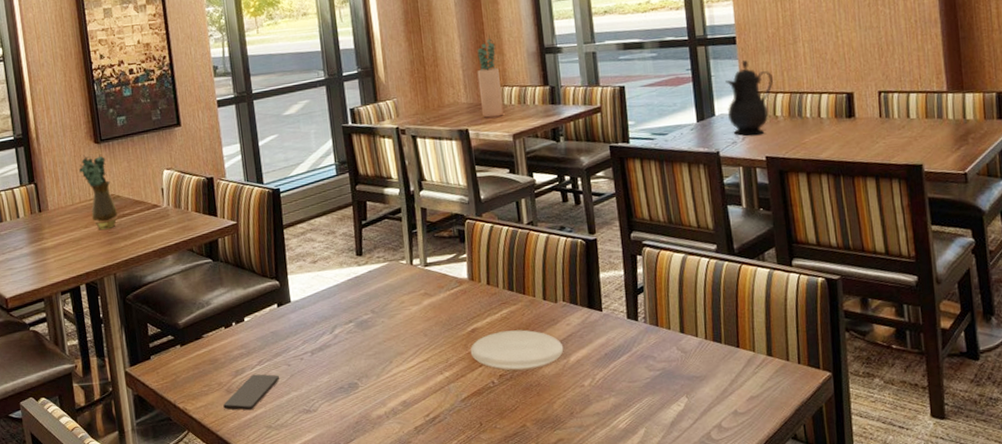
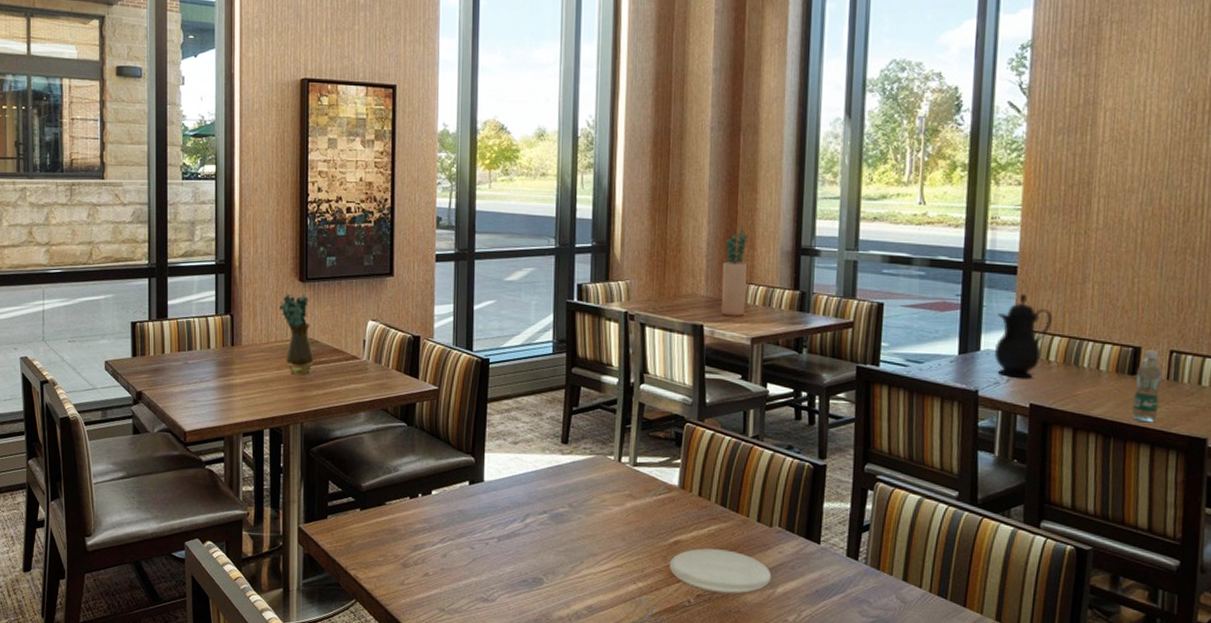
smartphone: present [223,374,279,411] -> none [397,552,460,589]
bottle: none [852,93,877,158] -> present [1132,350,1163,423]

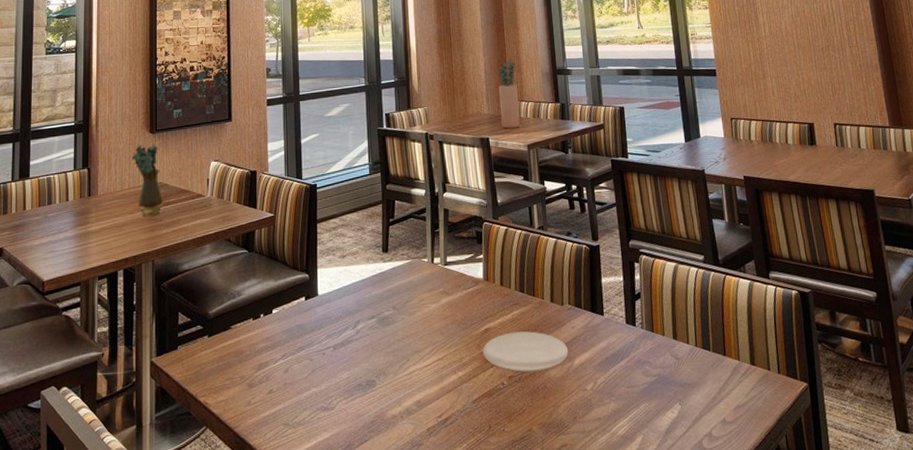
coffeepot: present [995,294,1053,379] -> none [708,90,749,157]
bottle: present [1132,350,1163,423] -> none [814,124,836,182]

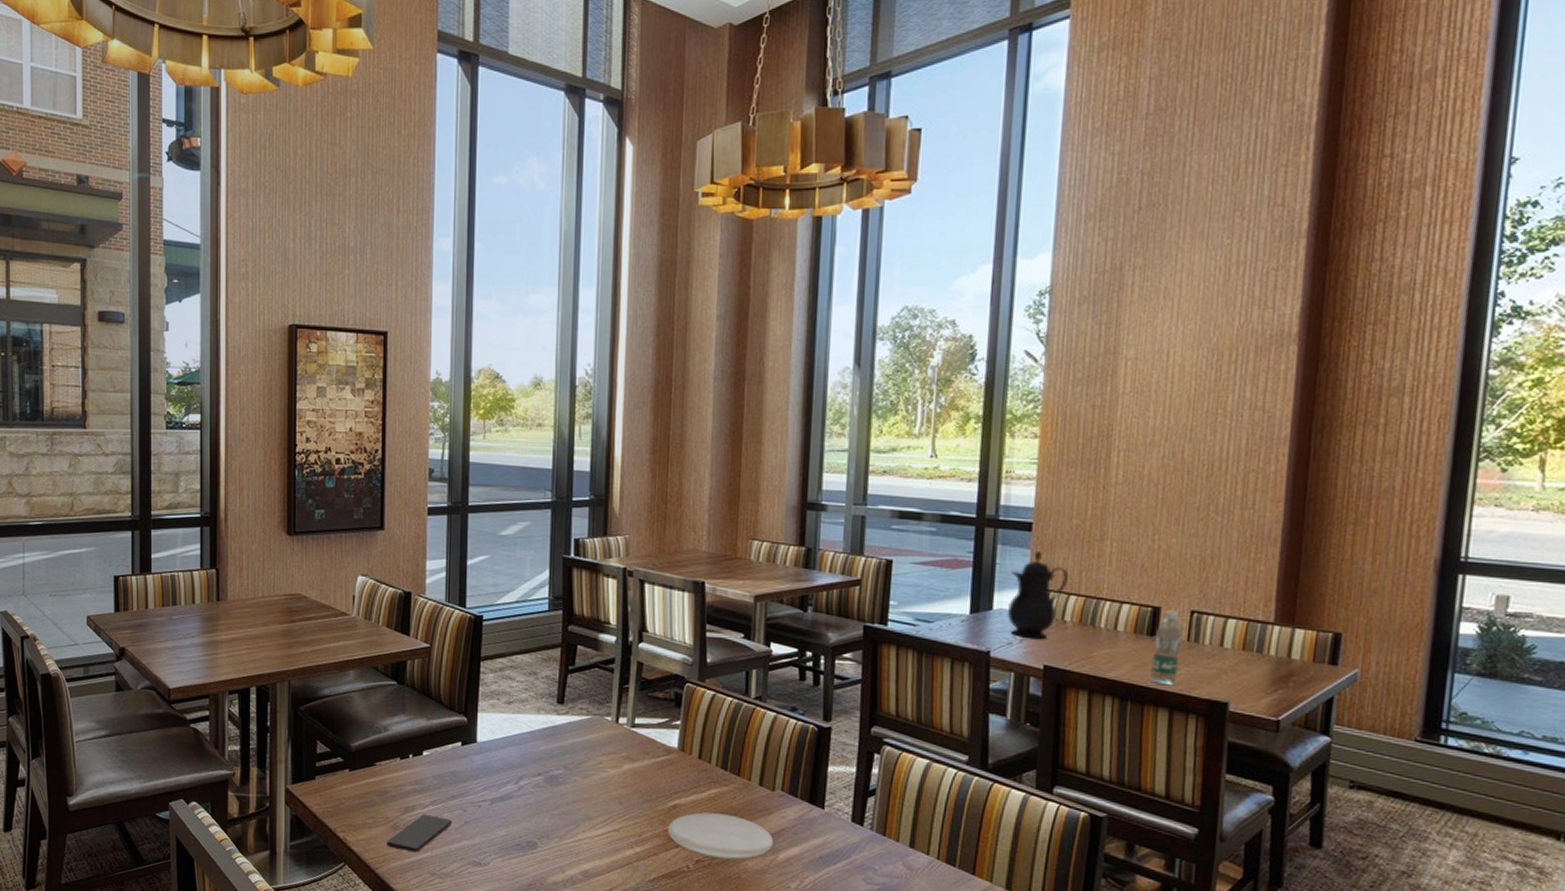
vase: present [131,143,164,217] -> none [265,545,302,632]
smartphone: none [244,368,301,407] -> present [387,814,452,853]
vase: present [498,55,520,129] -> none [723,479,750,573]
coffeepot: none [708,90,749,157] -> present [1008,551,1069,640]
bottle: none [814,124,836,182] -> present [1150,610,1183,686]

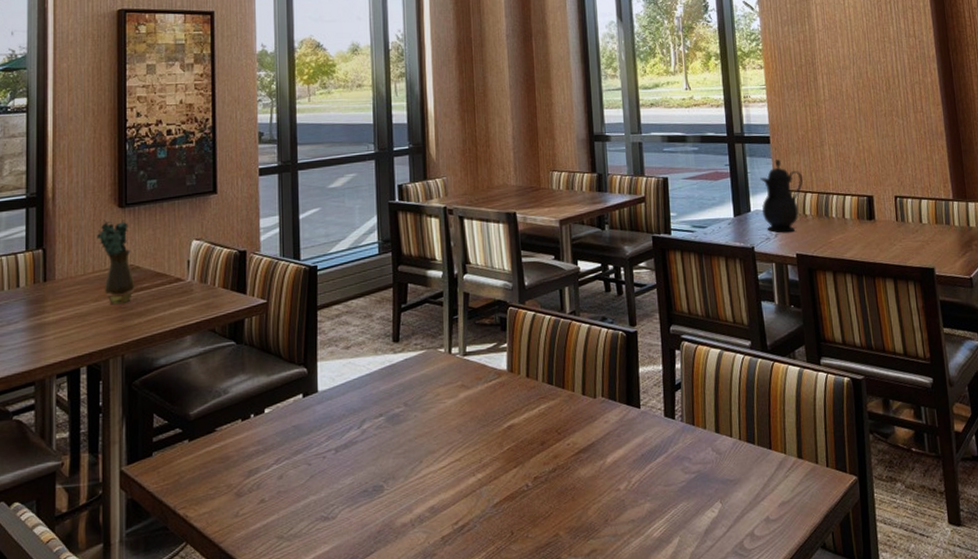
vase: none [265,545,302,632] -> present [96,219,135,305]
smartphone: present [387,814,452,853] -> none [230,474,297,518]
plate: present [667,812,774,861] -> none [505,427,601,473]
bottle: present [1150,610,1183,686] -> none [873,197,895,260]

